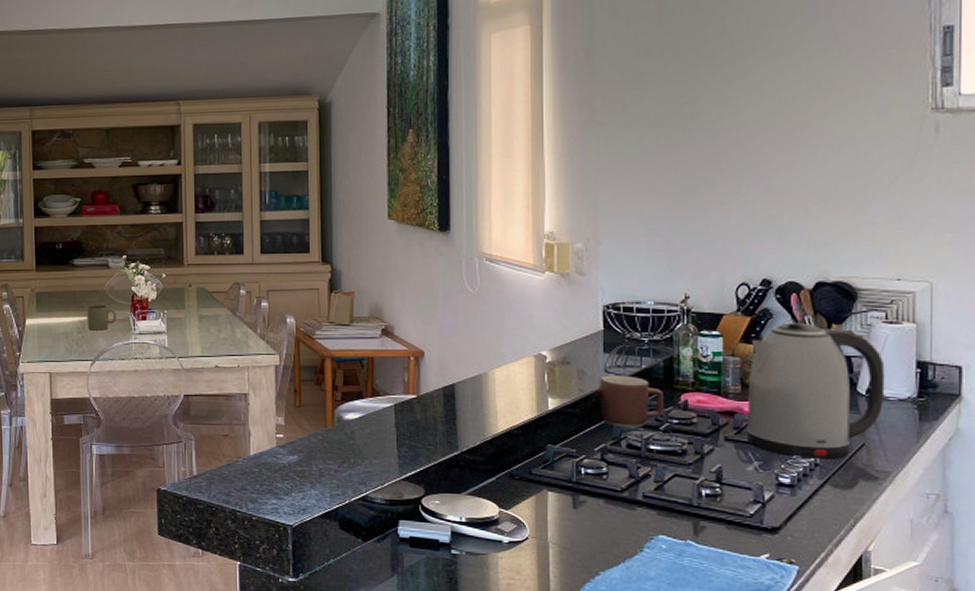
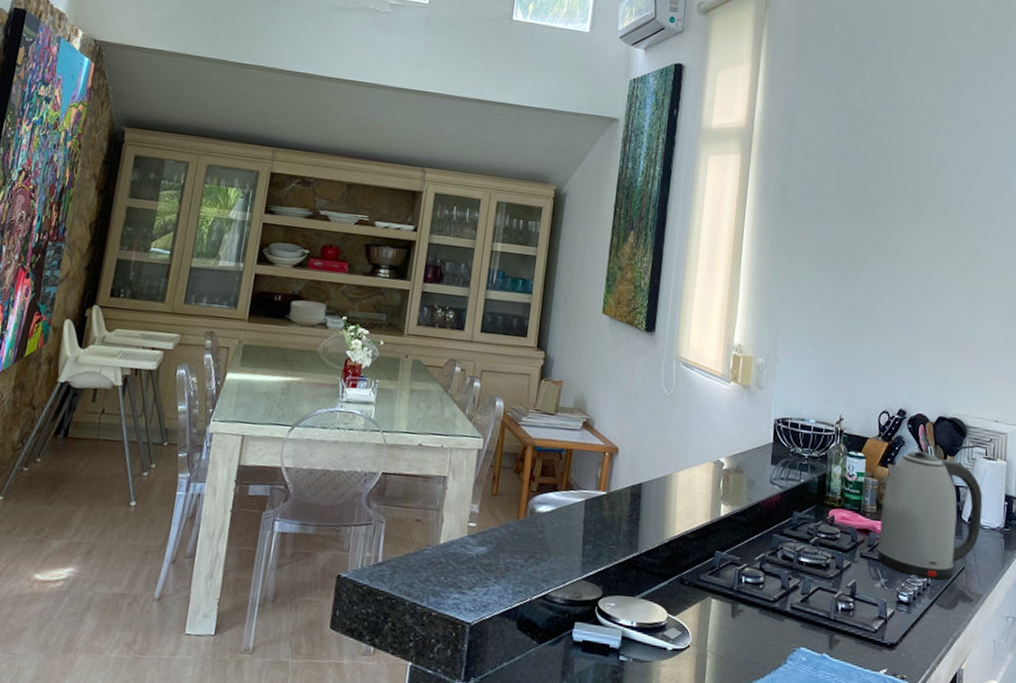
bowl: none [72,244,107,269] -> present [289,300,328,327]
mug: present [86,305,116,331] -> none [292,365,326,395]
mug: present [599,375,665,428] -> none [762,486,817,540]

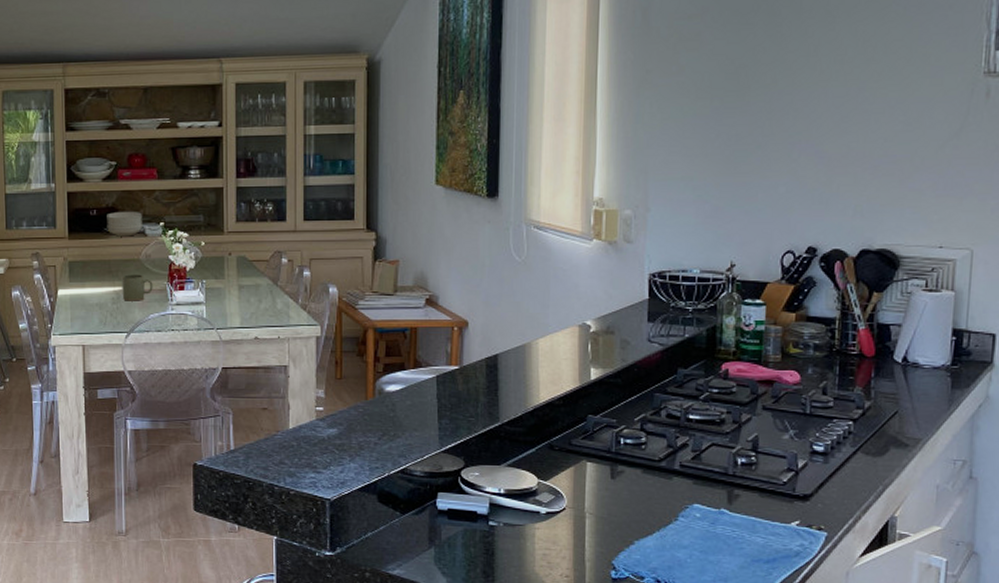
mug: none [292,365,326,395] -> present [121,274,153,301]
kettle: present [877,451,983,580] -> none [783,291,922,427]

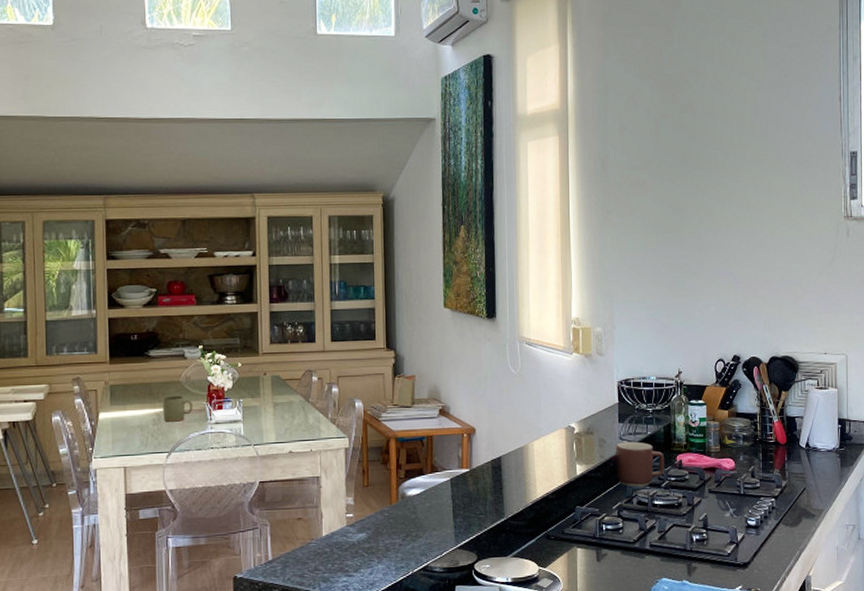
bowl: present [107,211,144,237] -> none [147,335,183,360]
mug: none [640,345,706,398] -> present [615,441,665,487]

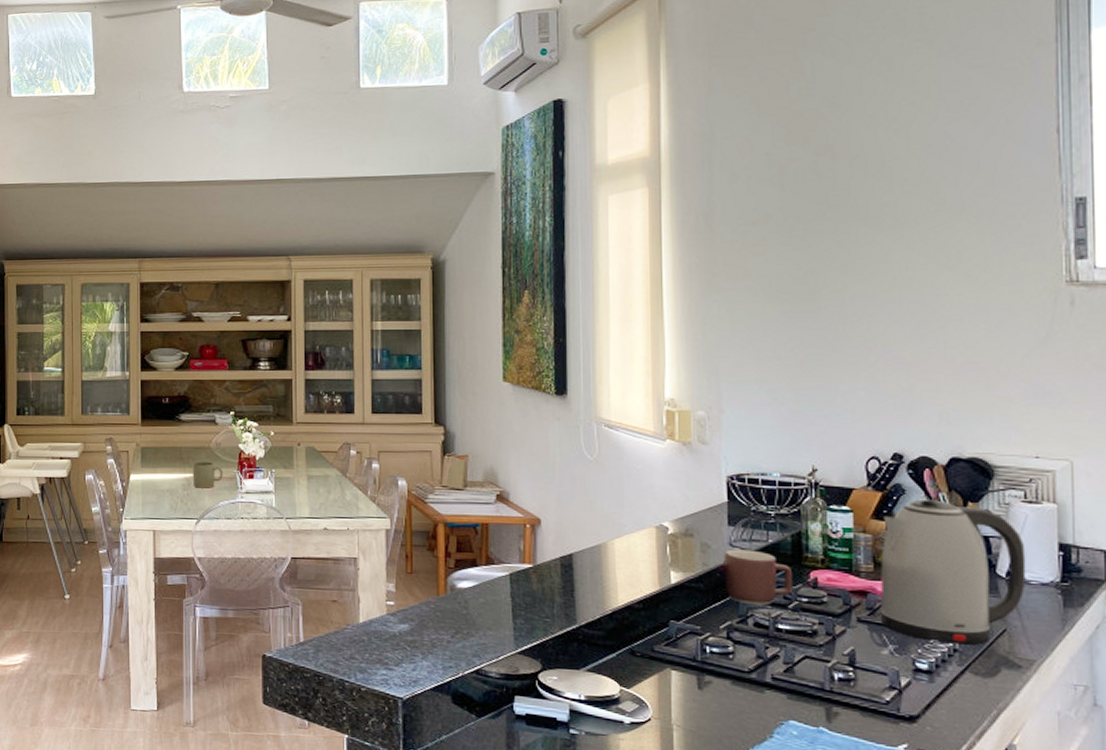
kettle: none [724,391,818,503] -> present [880,499,1026,645]

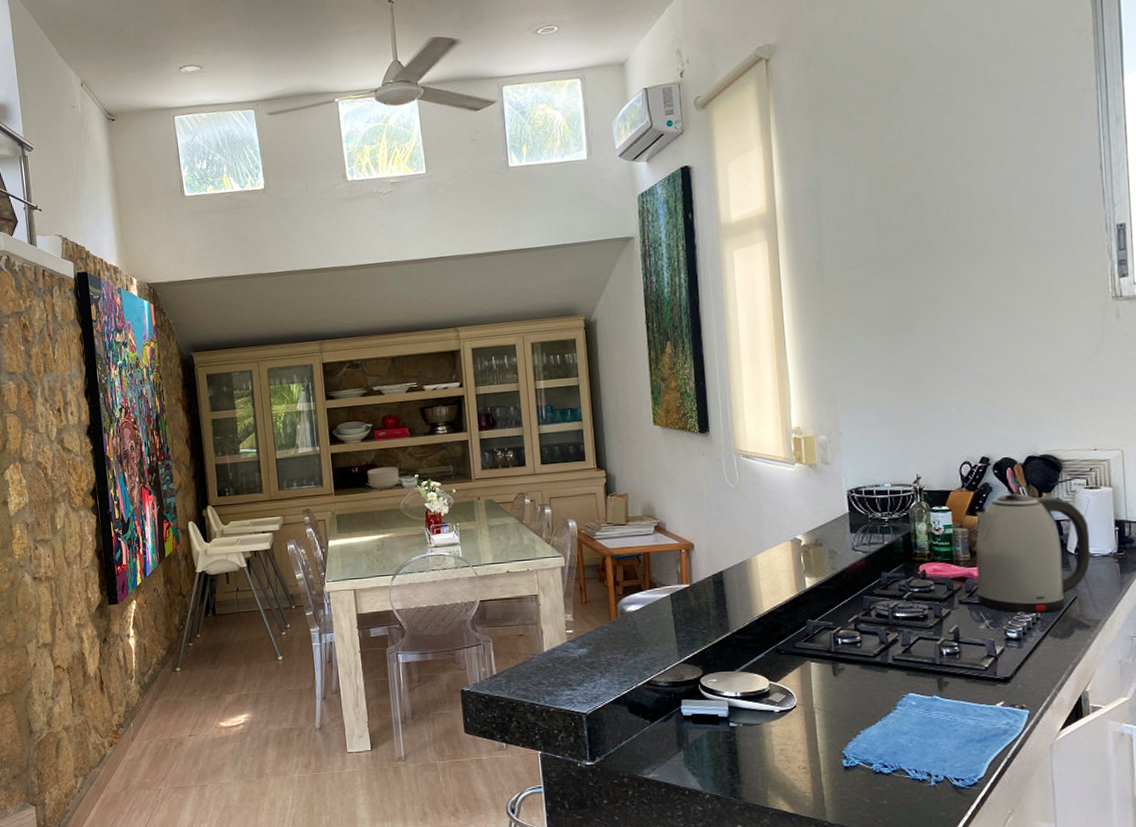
bowl: none [178,399,214,425] -> present [367,466,400,490]
mug: present [192,462,223,488] -> none [384,522,413,547]
mug: present [723,549,794,606] -> none [848,552,906,600]

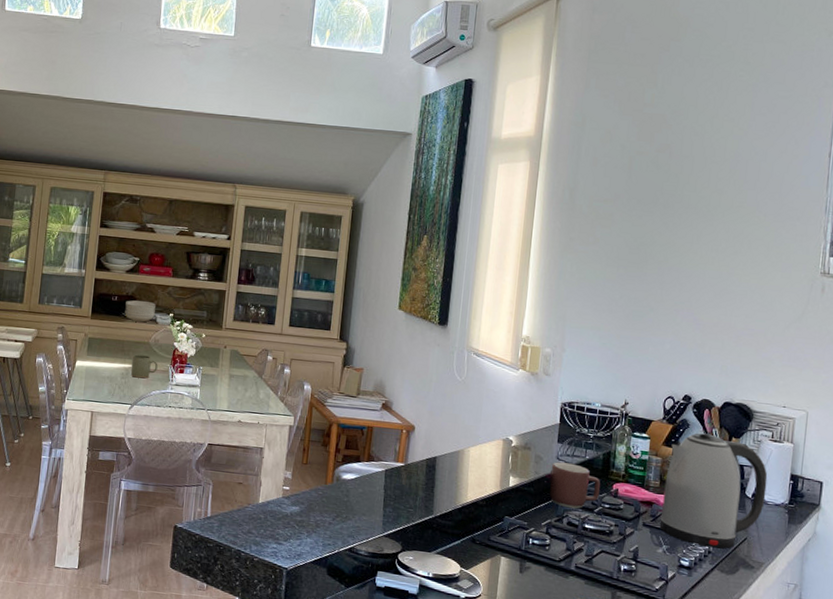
mug: none [384,522,413,547] -> present [130,354,158,379]
mug: none [848,552,906,600] -> present [549,462,601,509]

